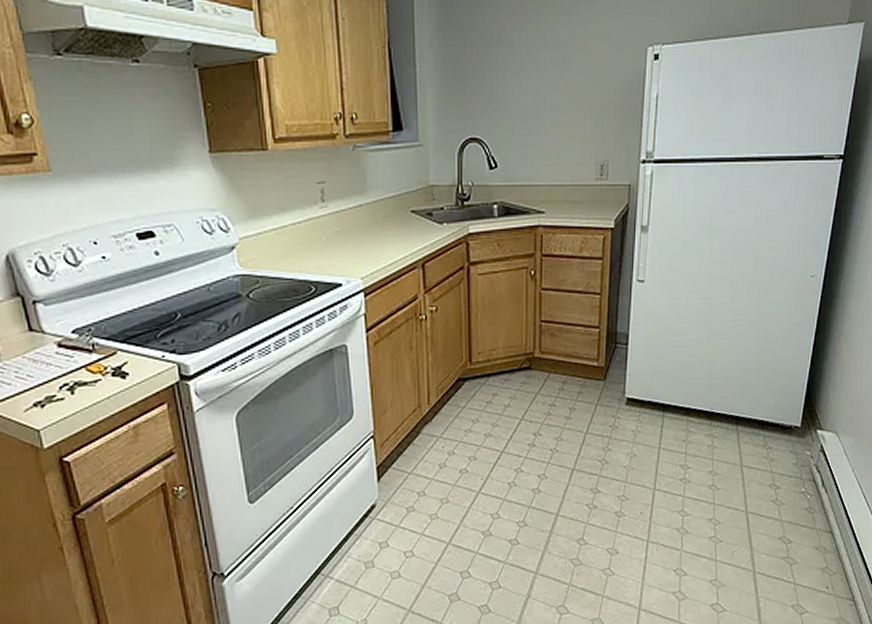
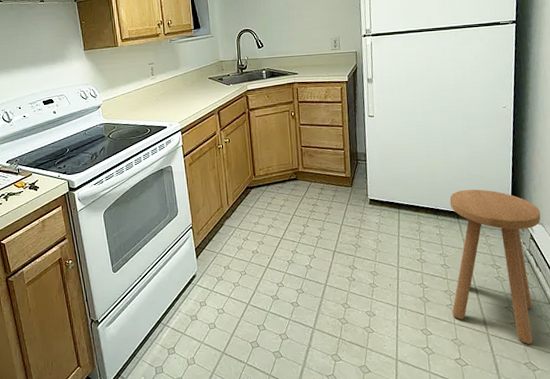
stool: none [715,386,837,582] -> present [449,189,541,344]

